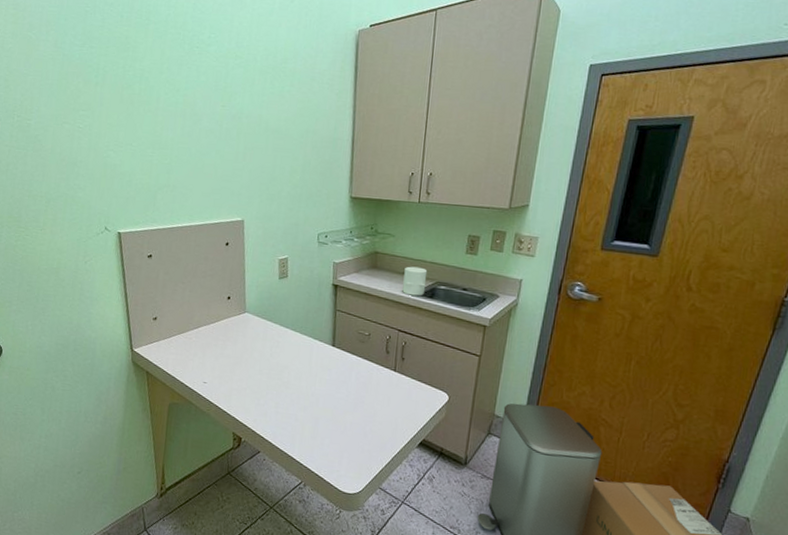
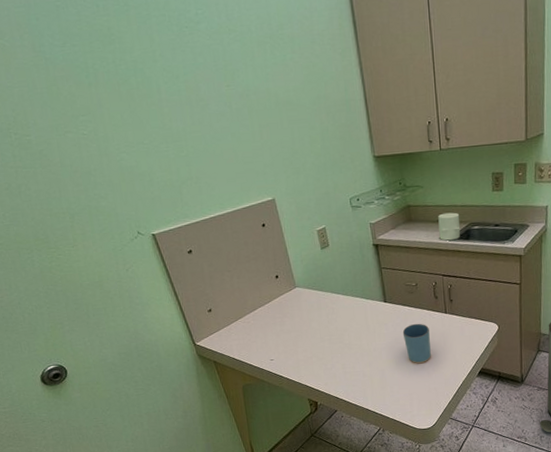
mug: none [345,375,374,420] -> present [402,323,431,363]

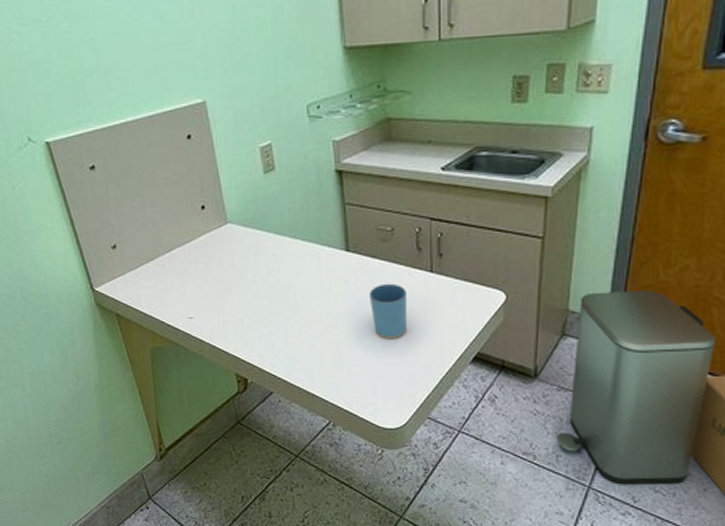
paper towel roll: present [438,212,461,241] -> none [430,130,461,170]

